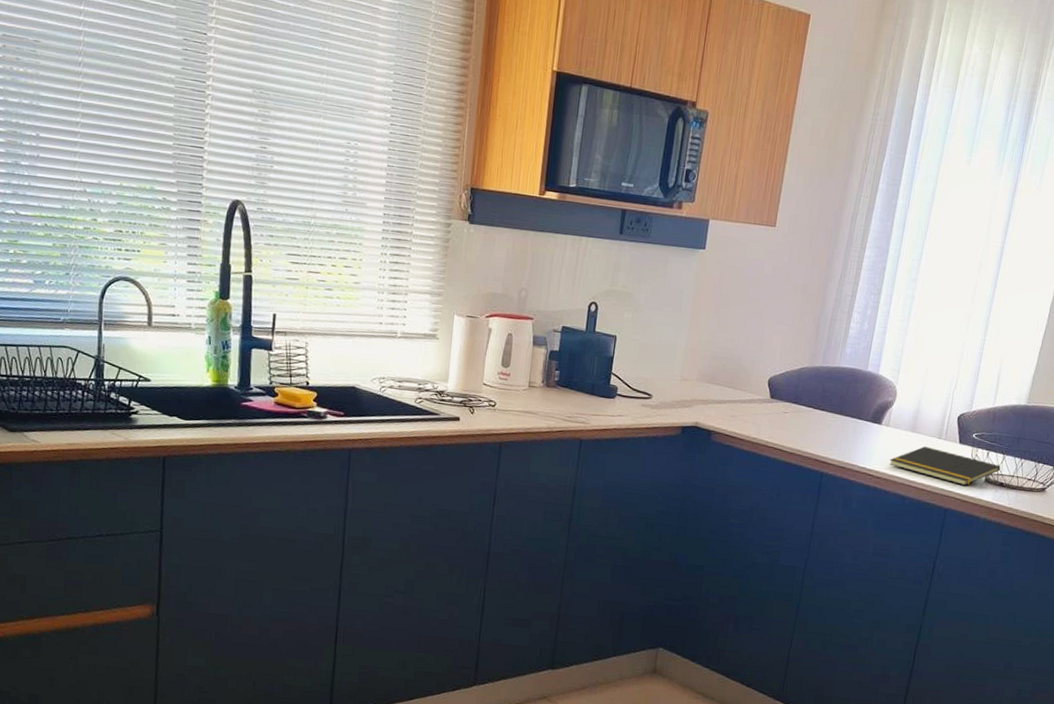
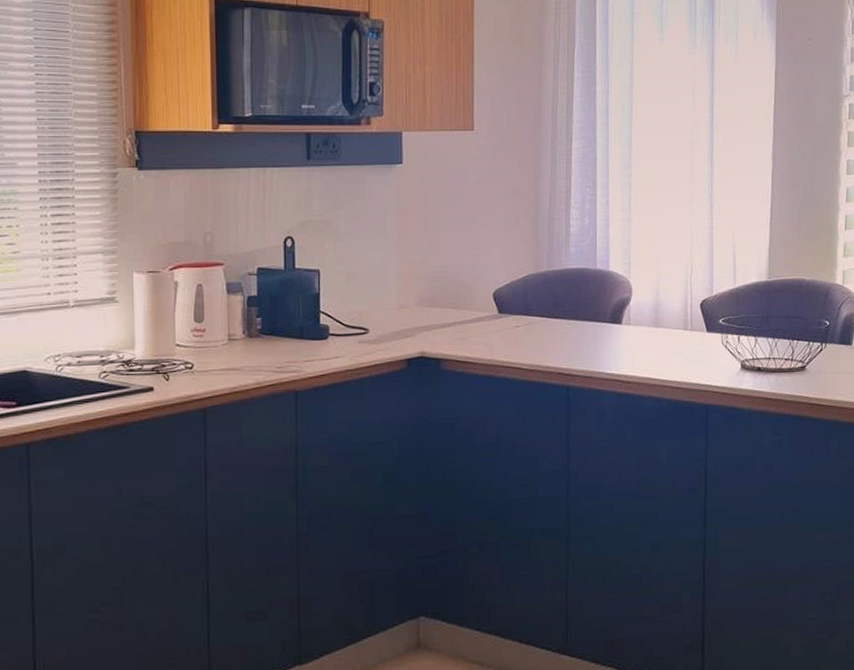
notepad: present [889,446,1001,486] -> none [637,340,755,376]

